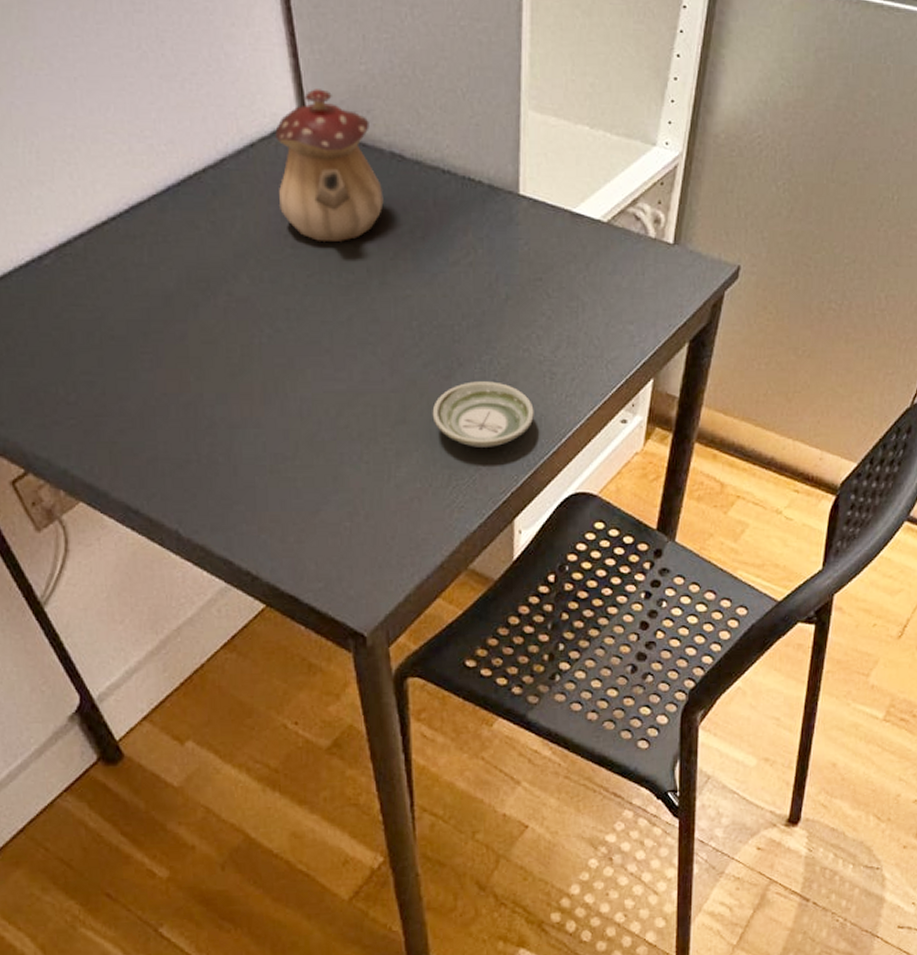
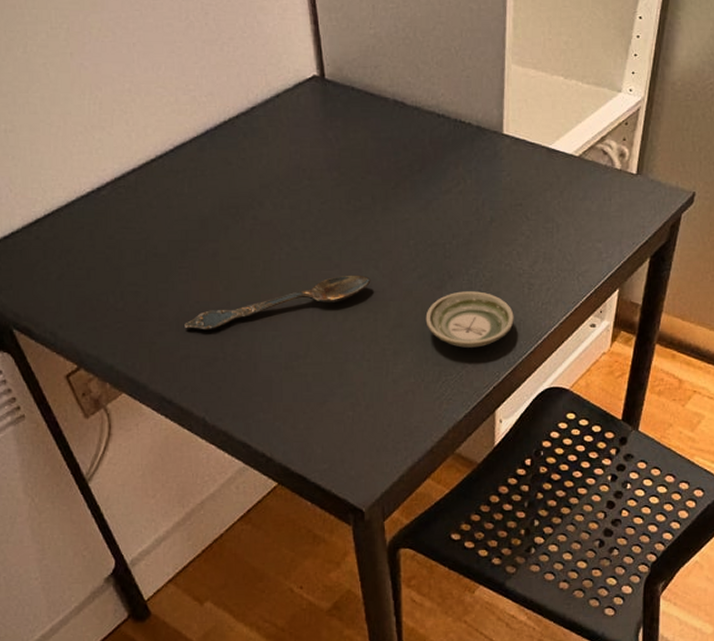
spoon: none [150,362,368,428] -> present [184,275,371,330]
teapot: present [275,89,384,243] -> none [297,49,387,175]

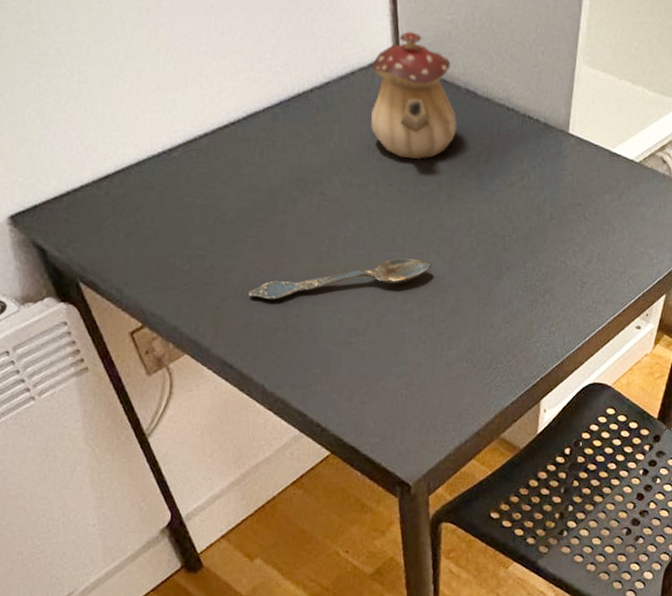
teapot: none [297,49,387,175] -> present [371,31,457,159]
saucer: present [425,291,514,348] -> none [481,283,565,339]

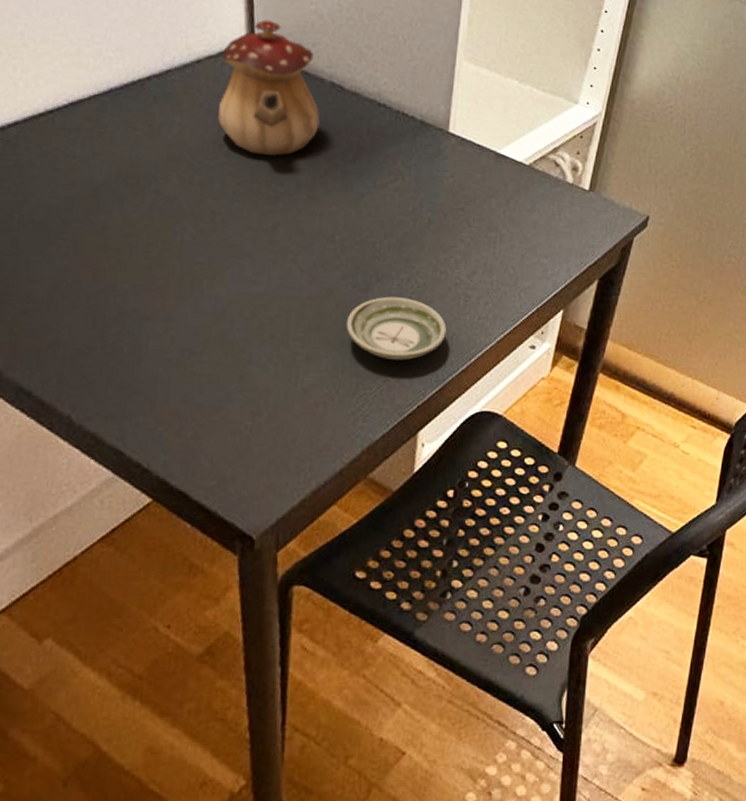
spoon: present [249,258,432,301] -> none [57,266,287,314]
saucer: none [481,283,565,339] -> present [346,296,447,361]

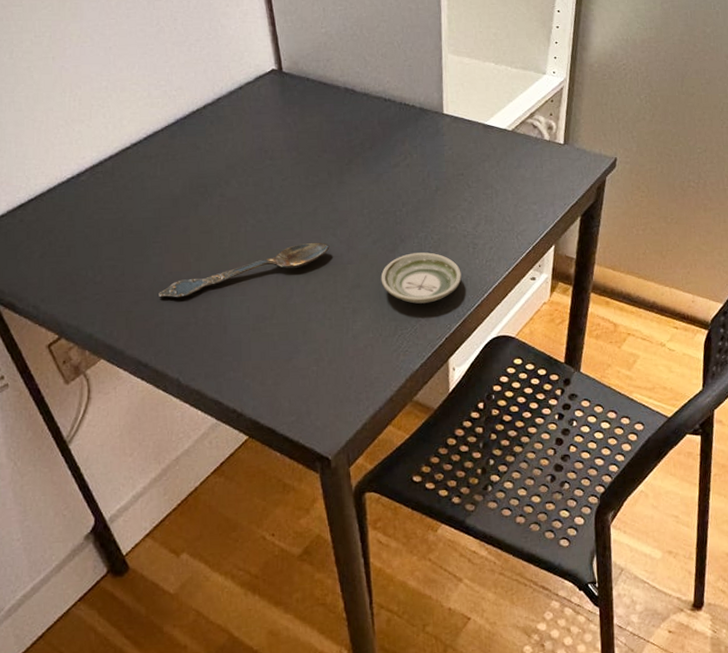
spoon: none [57,266,287,314] -> present [159,242,330,298]
teapot: present [218,19,320,156] -> none [258,46,340,155]

